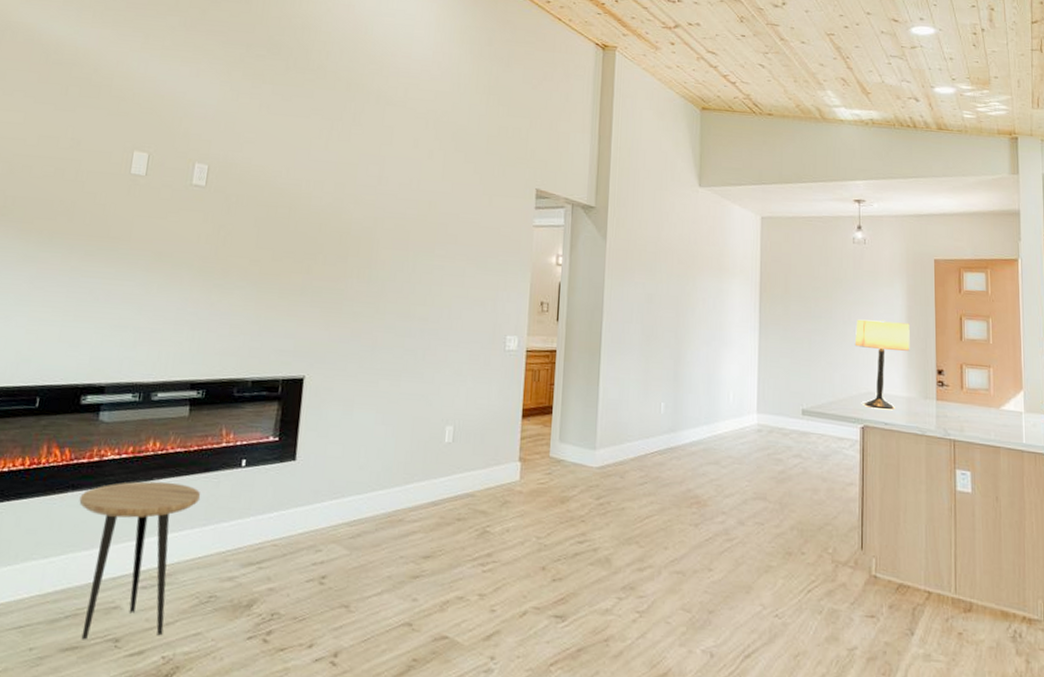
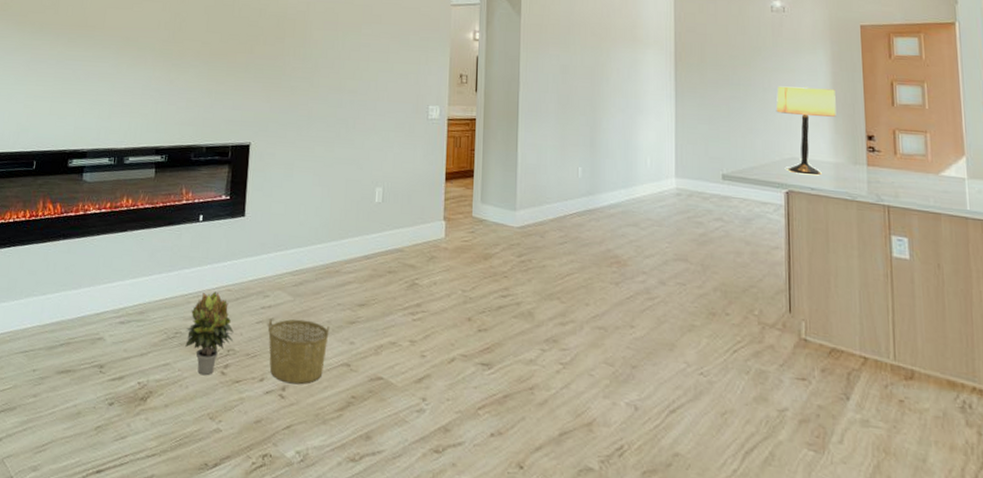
side table: present [79,481,201,640] -> none [69,232,167,365]
potted plant: none [220,547,279,645] -> present [185,291,234,376]
basket: none [319,575,390,649] -> present [267,319,330,385]

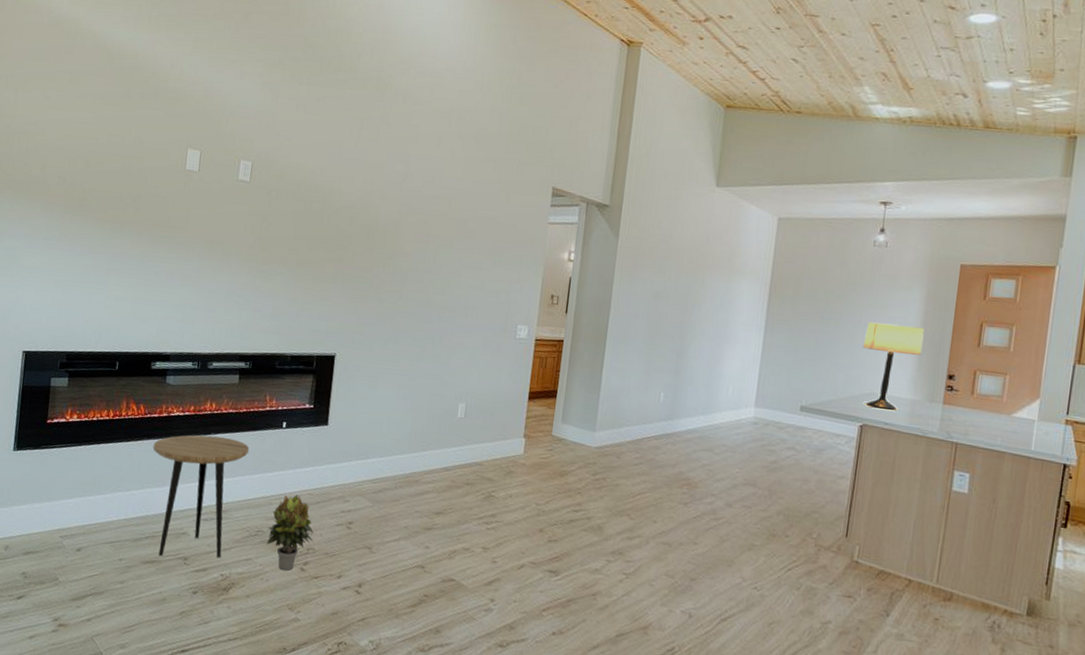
side table: none [69,232,167,365] -> present [153,435,250,558]
basket: present [267,319,330,385] -> none [346,523,407,583]

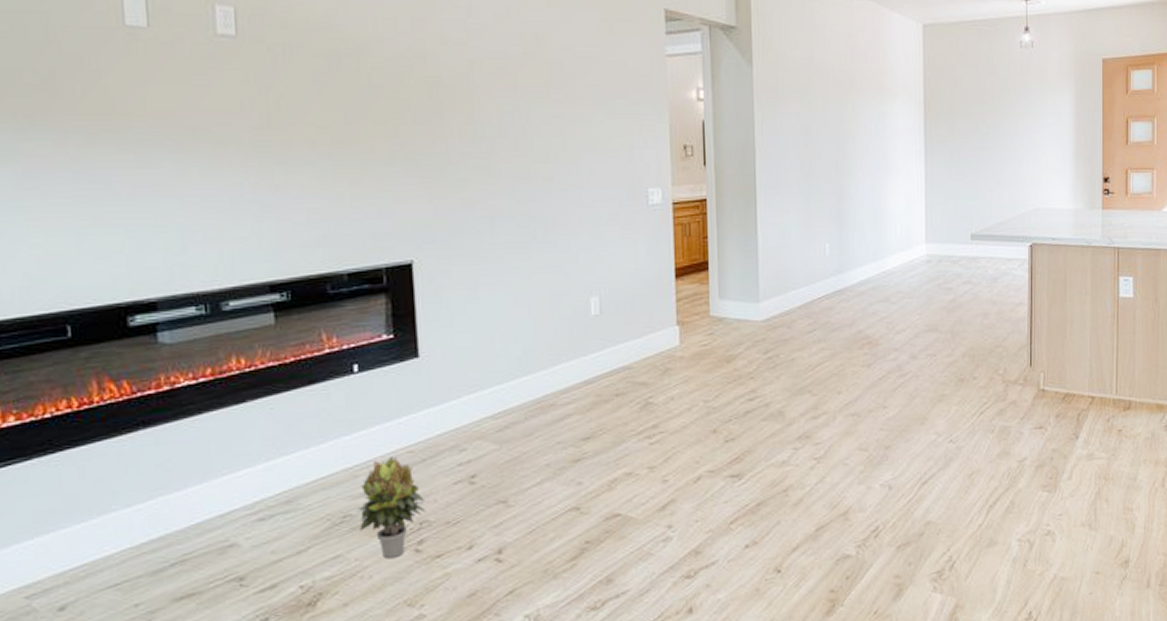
side table: present [153,435,250,558] -> none [155,401,310,586]
table lamp: present [862,322,925,410] -> none [1022,130,1077,224]

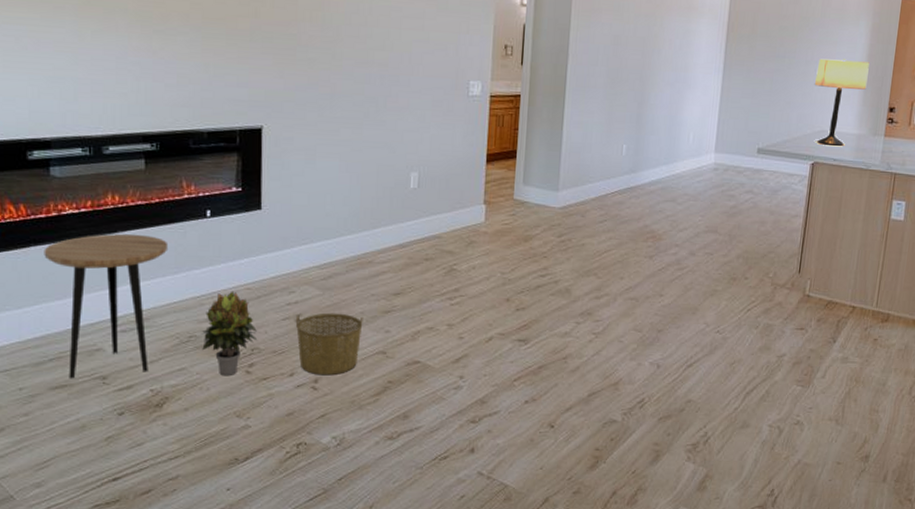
side table: none [155,401,310,586] -> present [44,234,169,379]
basket: none [469,468,550,545] -> present [295,312,363,376]
table lamp: none [1022,130,1077,224] -> present [814,58,870,146]

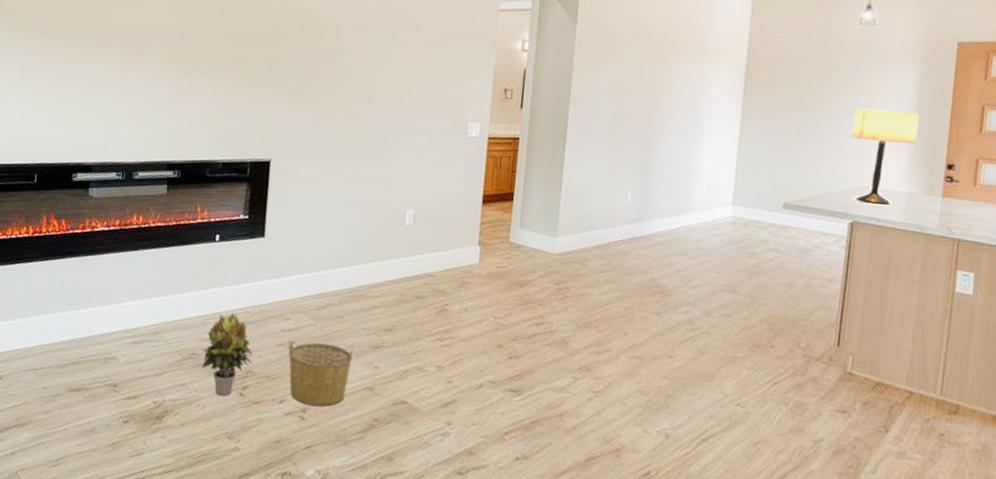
side table: present [44,234,169,379] -> none [76,251,181,384]

